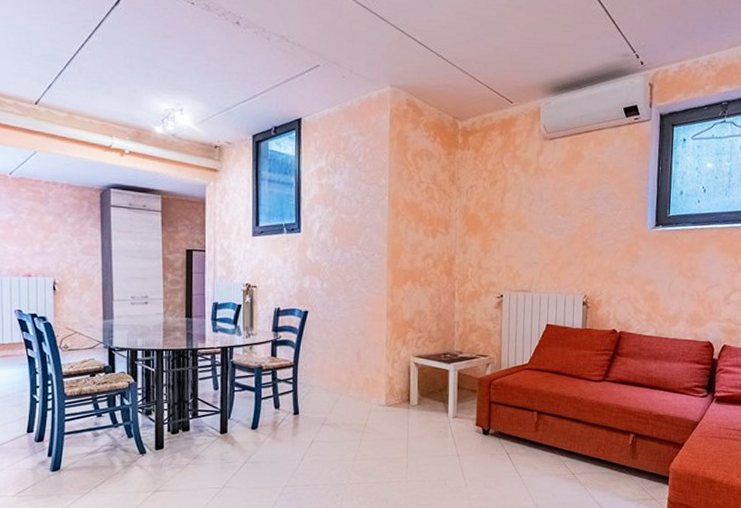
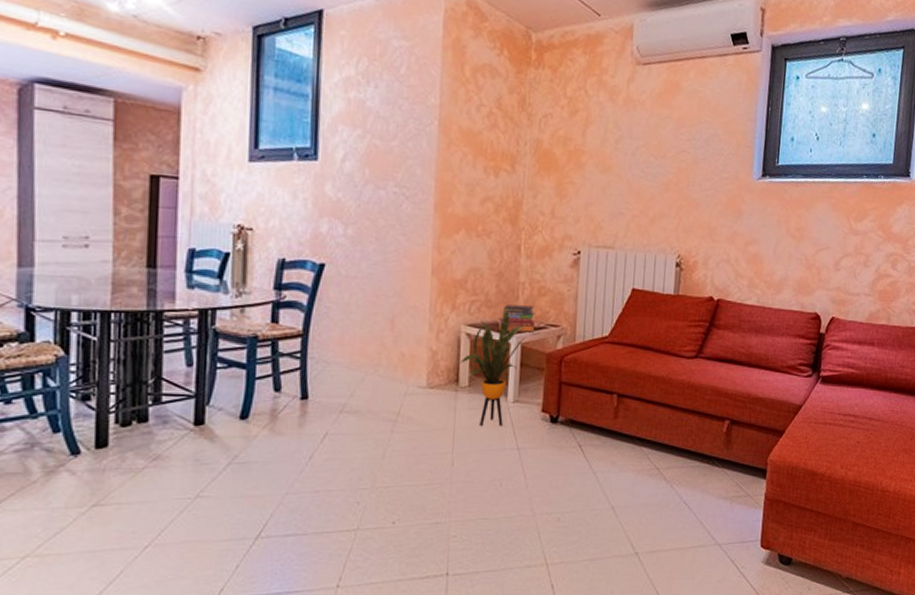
house plant: none [410,342,472,437] -> present [460,307,540,426]
books: none [439,339,469,361] -> present [498,305,536,332]

